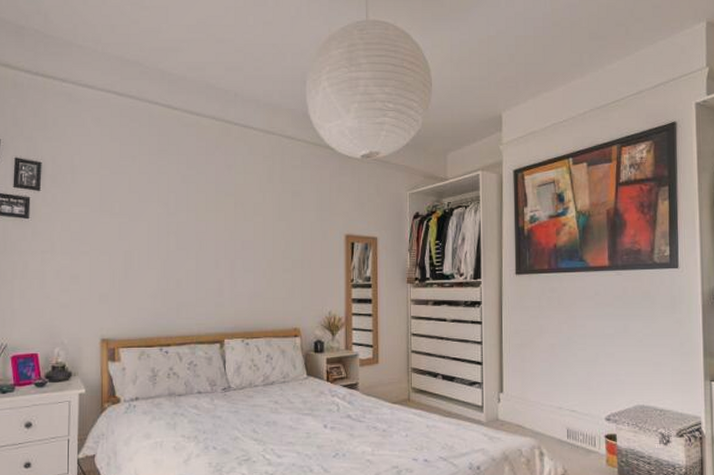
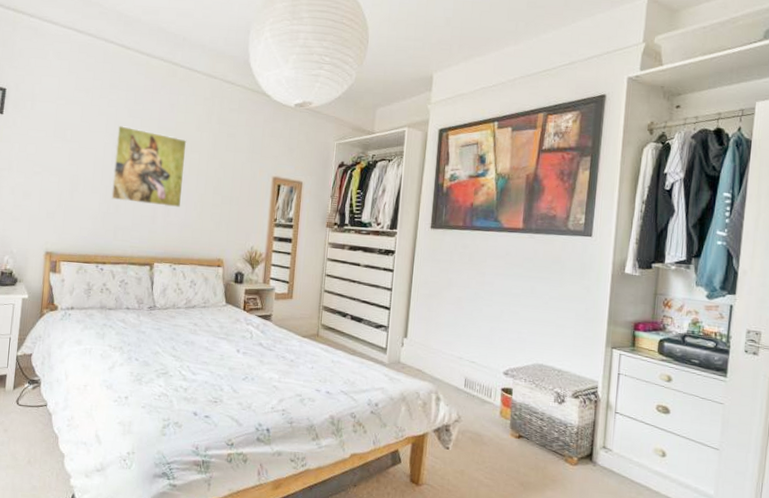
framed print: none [170,193,249,277] -> present [111,126,187,207]

